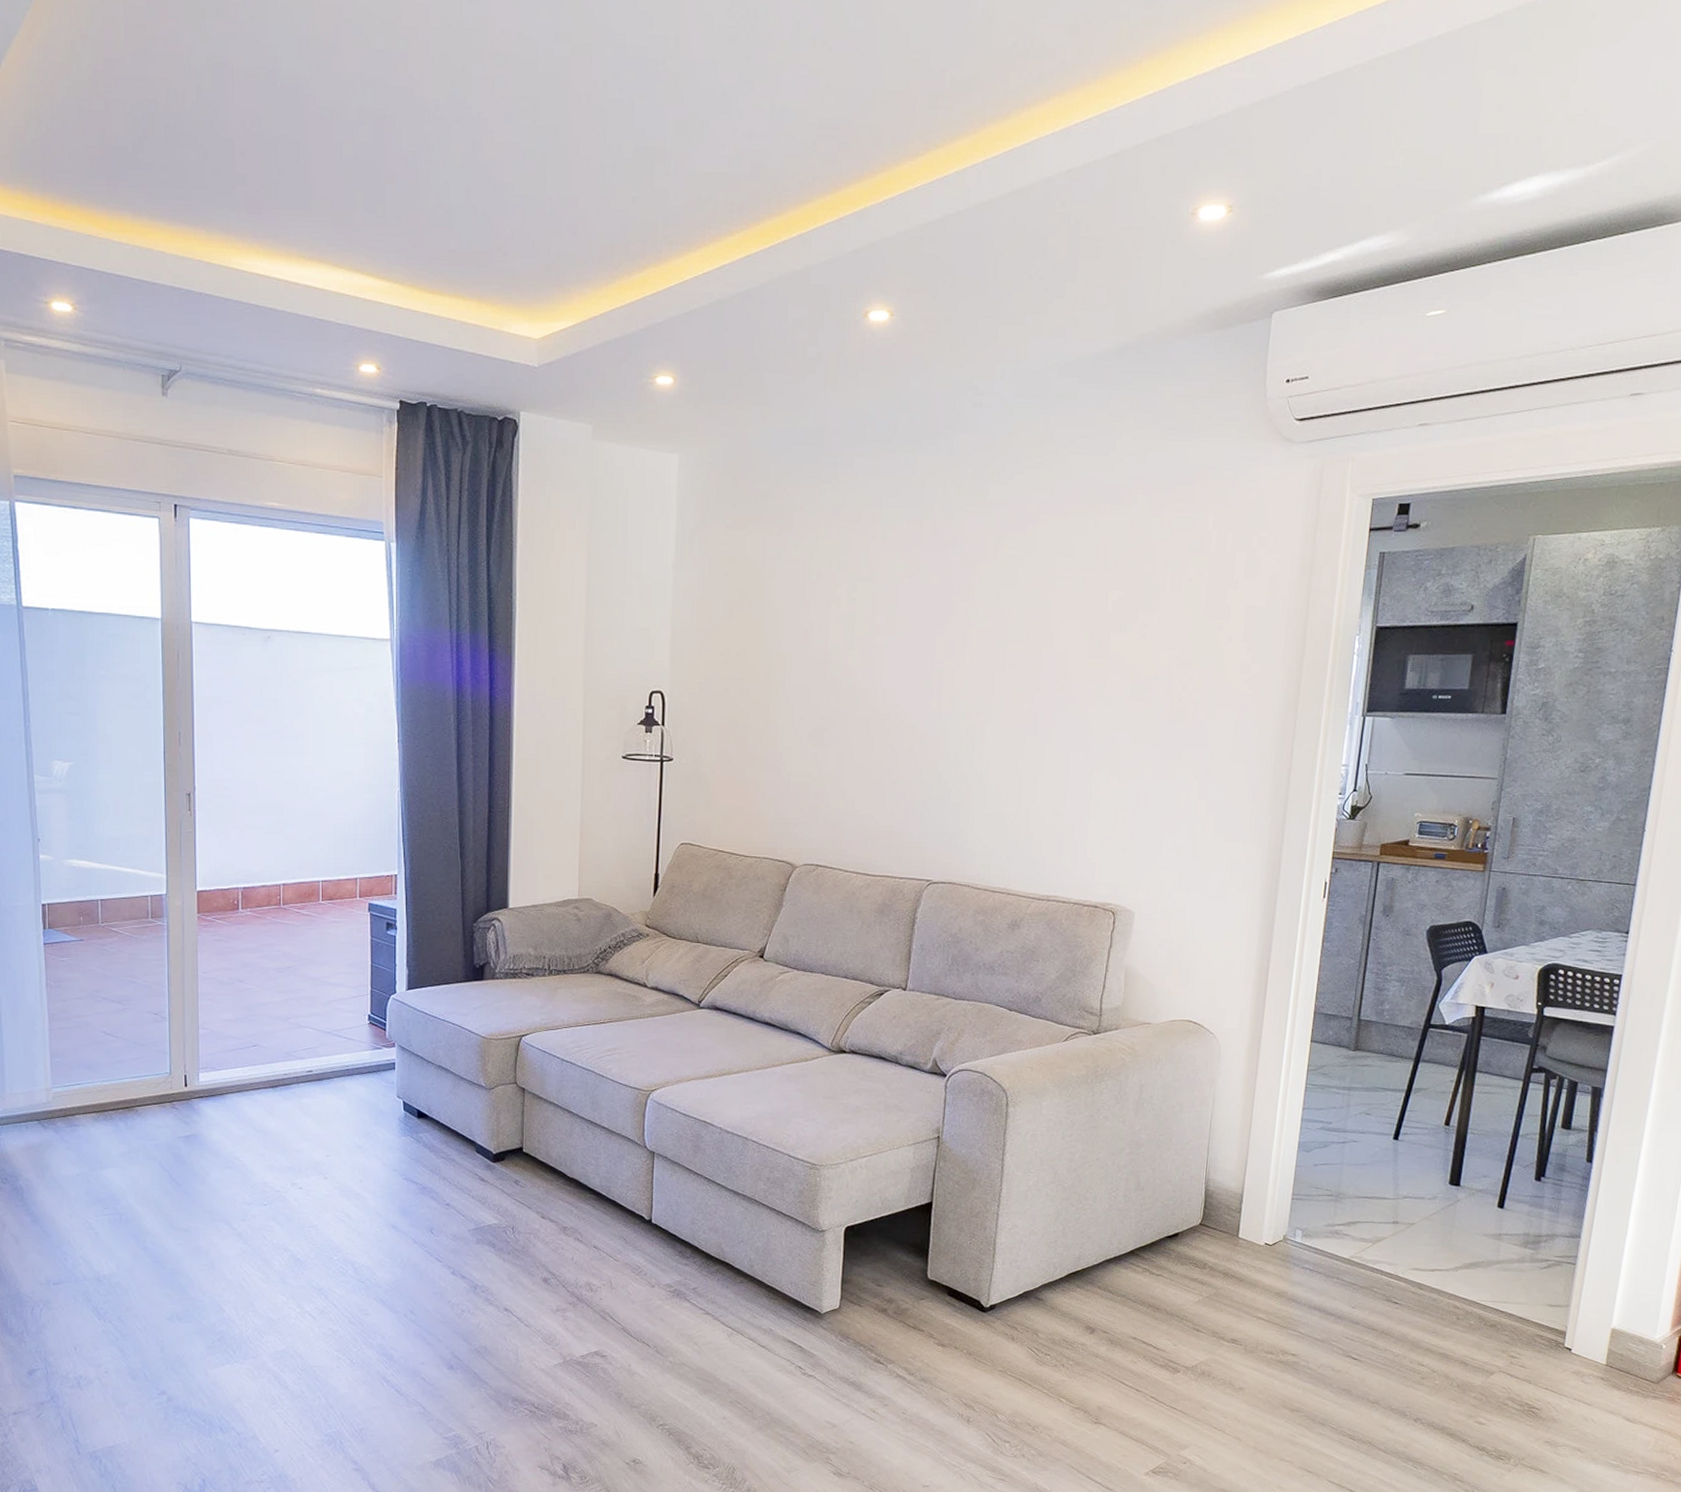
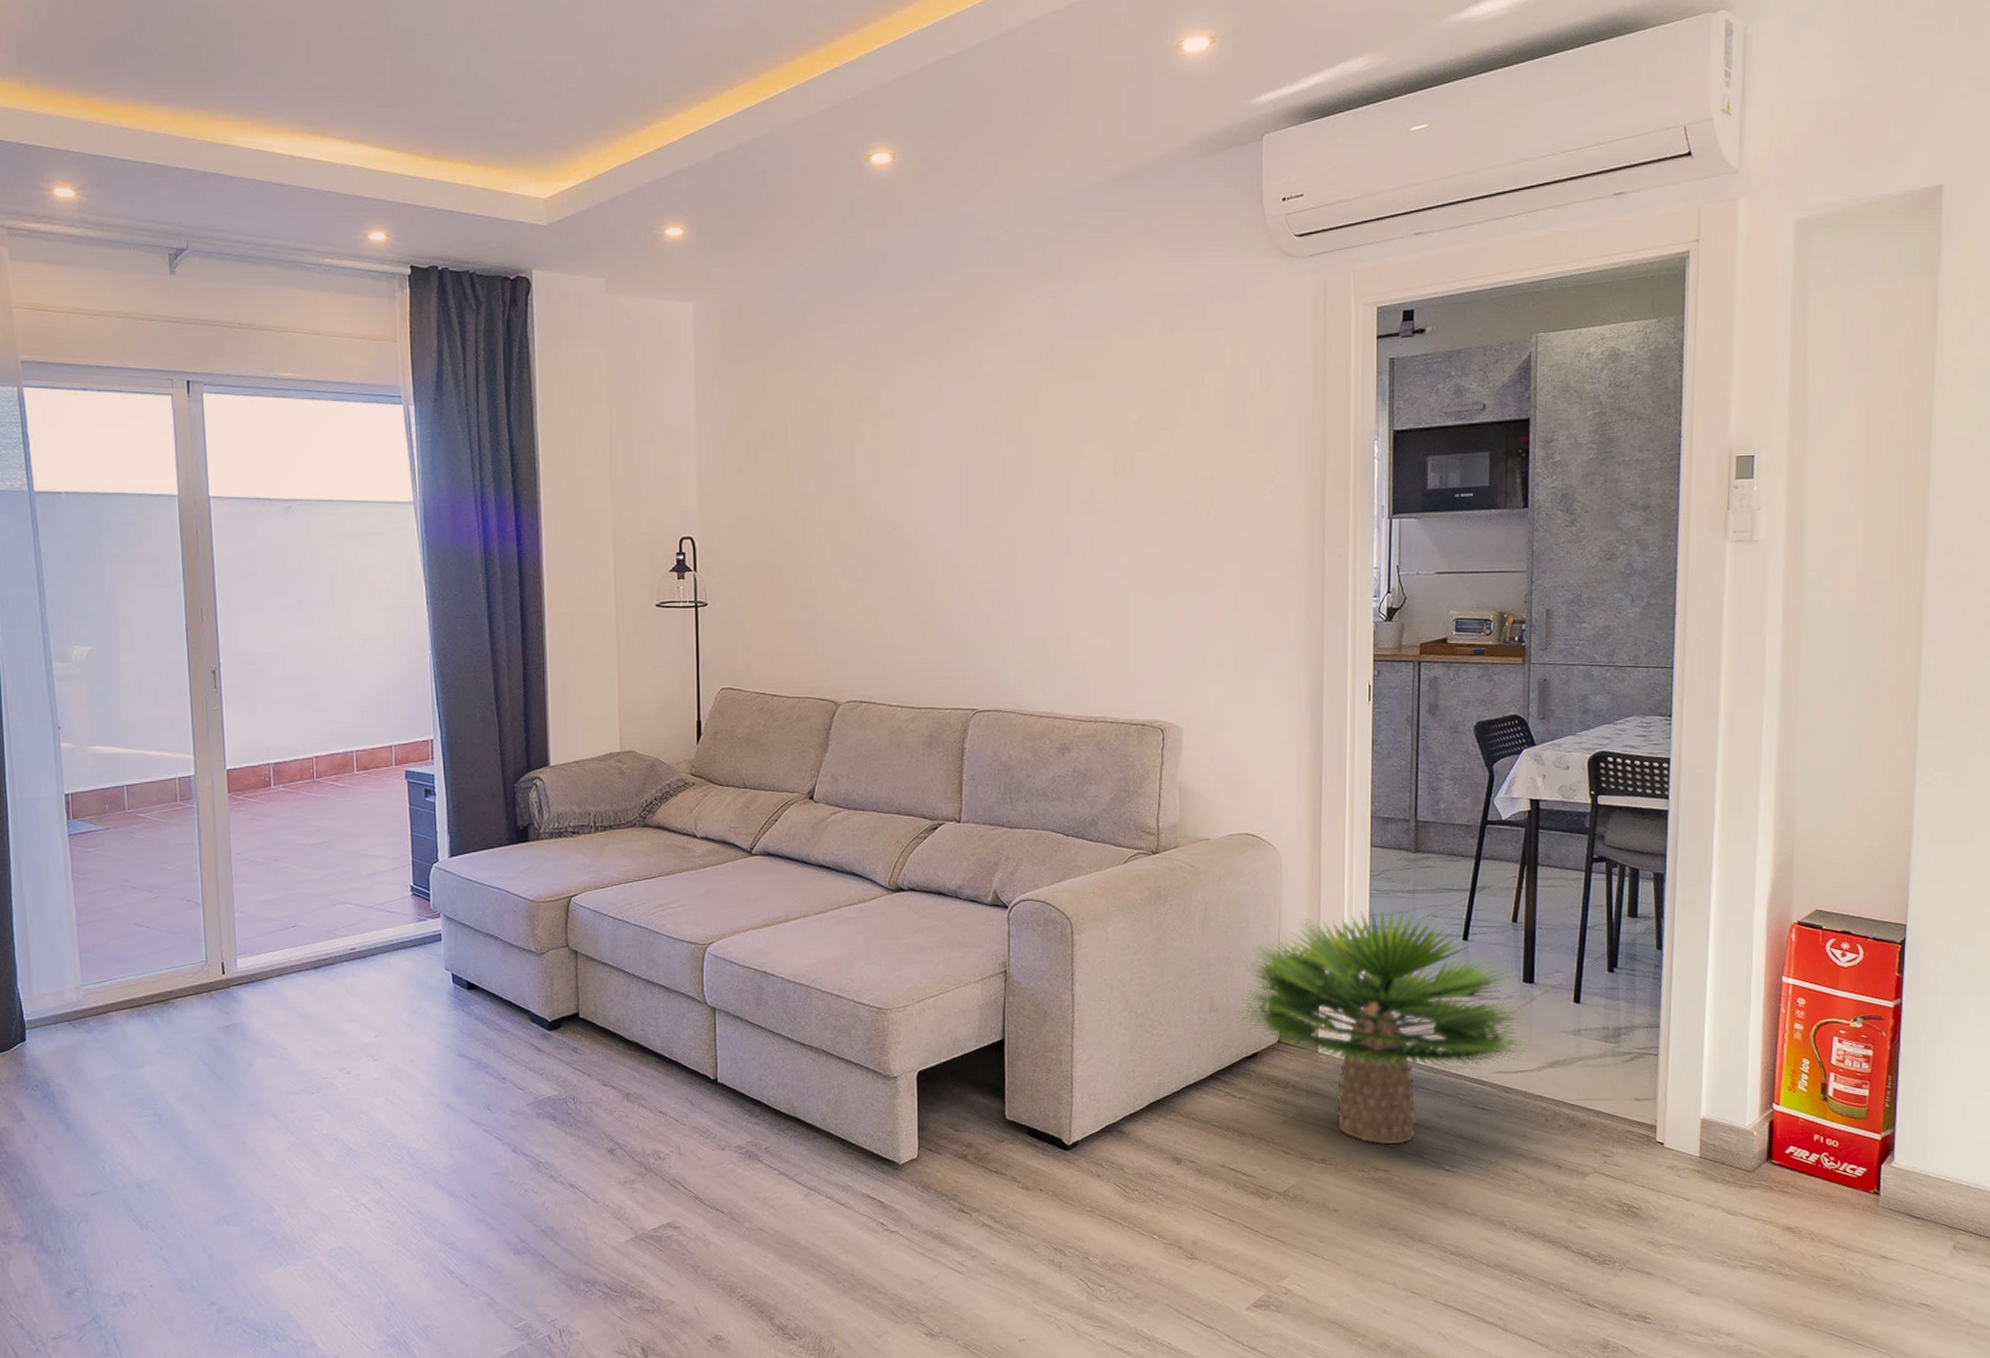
potted plant: none [1161,1101,1450,1331] -> present [1236,906,1531,1145]

